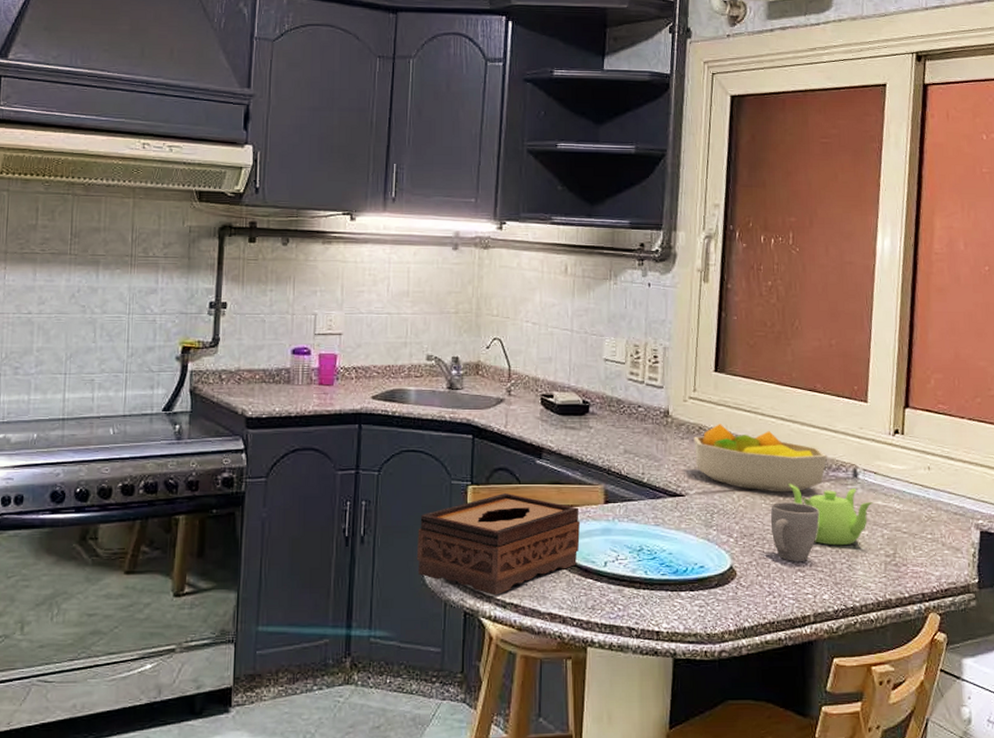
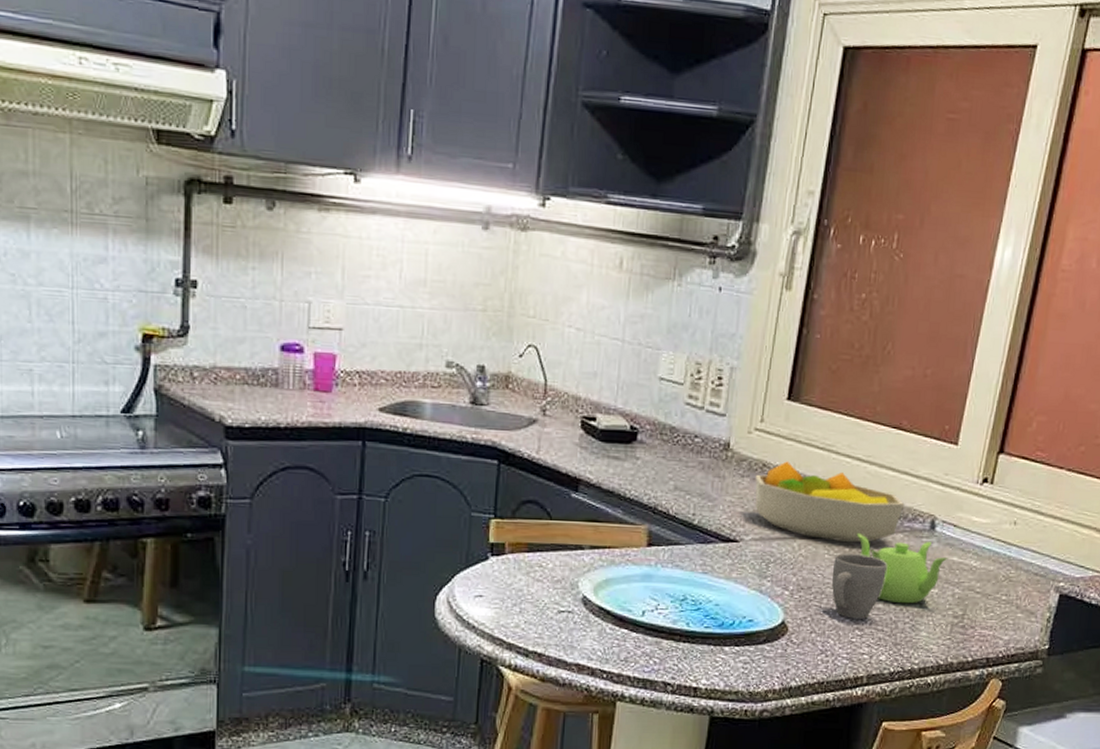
tissue box: present [416,493,580,596] -> none [428,530,618,643]

